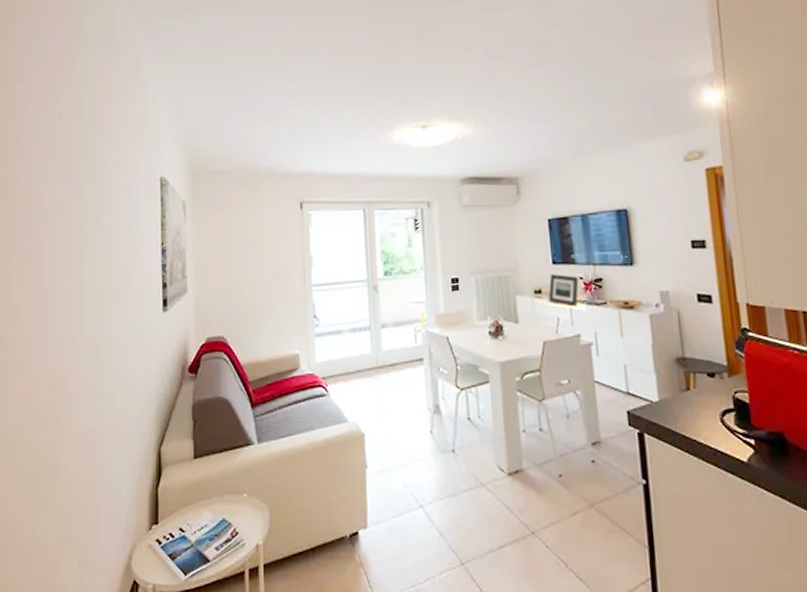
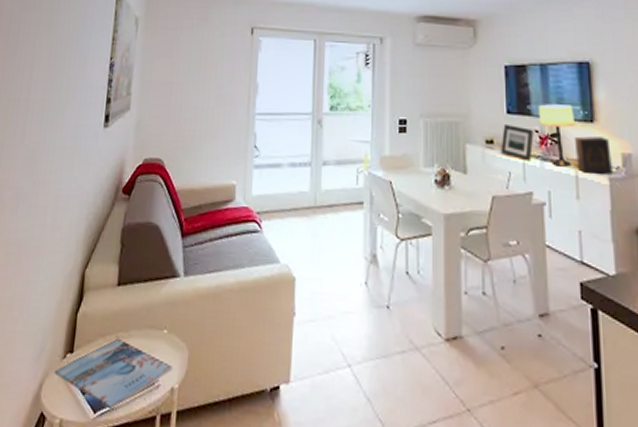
magazine: none [142,507,255,571] -> present [54,339,172,410]
table lamp: none [581,251,616,309] -> present [538,104,575,167]
decorative box: none [615,278,652,314] -> present [574,136,612,175]

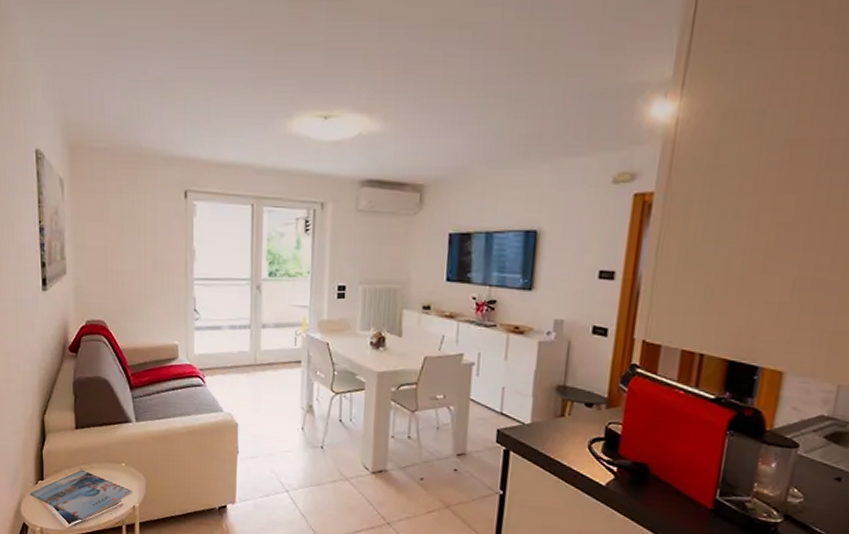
picture frame: present [500,125,534,162] -> none [436,292,472,326]
table lamp: present [538,104,575,167] -> none [477,272,514,332]
decorative box: present [574,136,612,175] -> none [509,303,545,338]

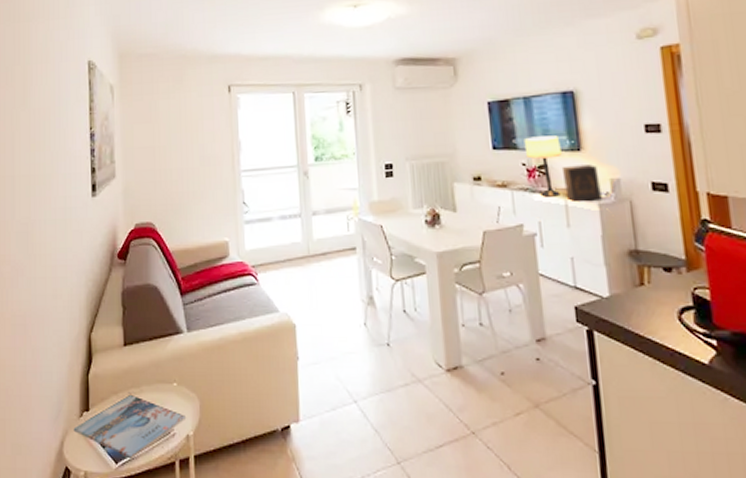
table lamp: none [477,272,514,332] -> present [524,135,562,197]
decorative box: none [509,303,545,338] -> present [561,164,602,203]

